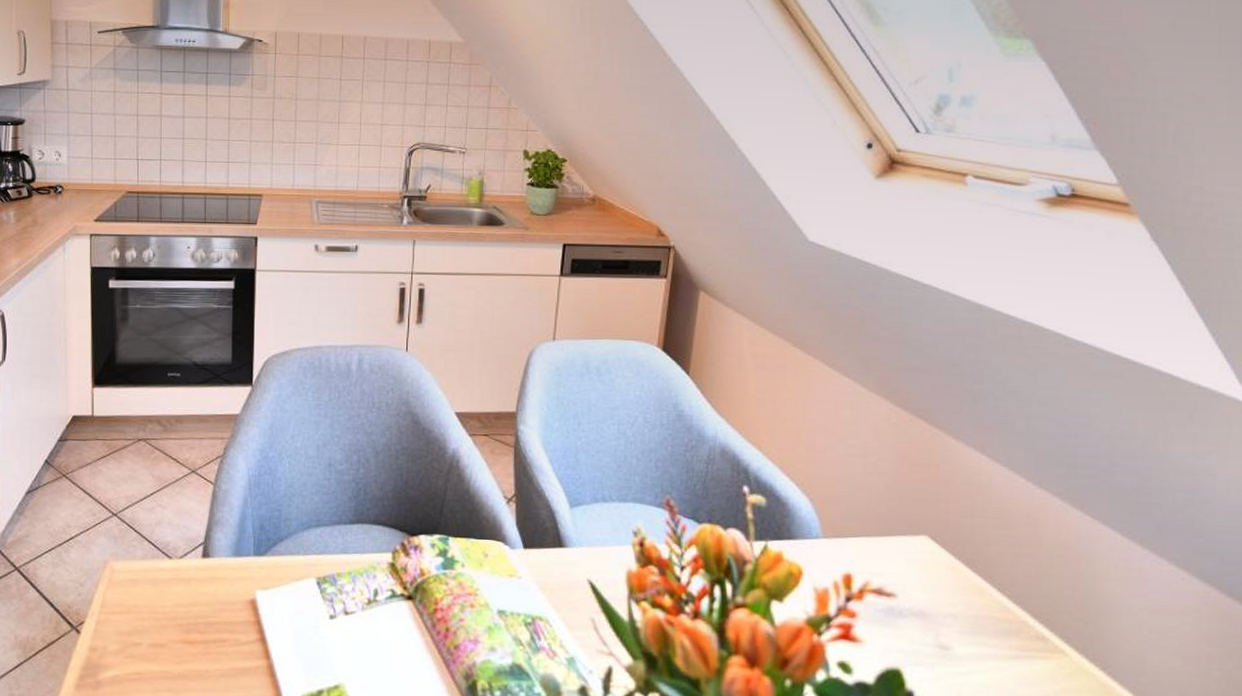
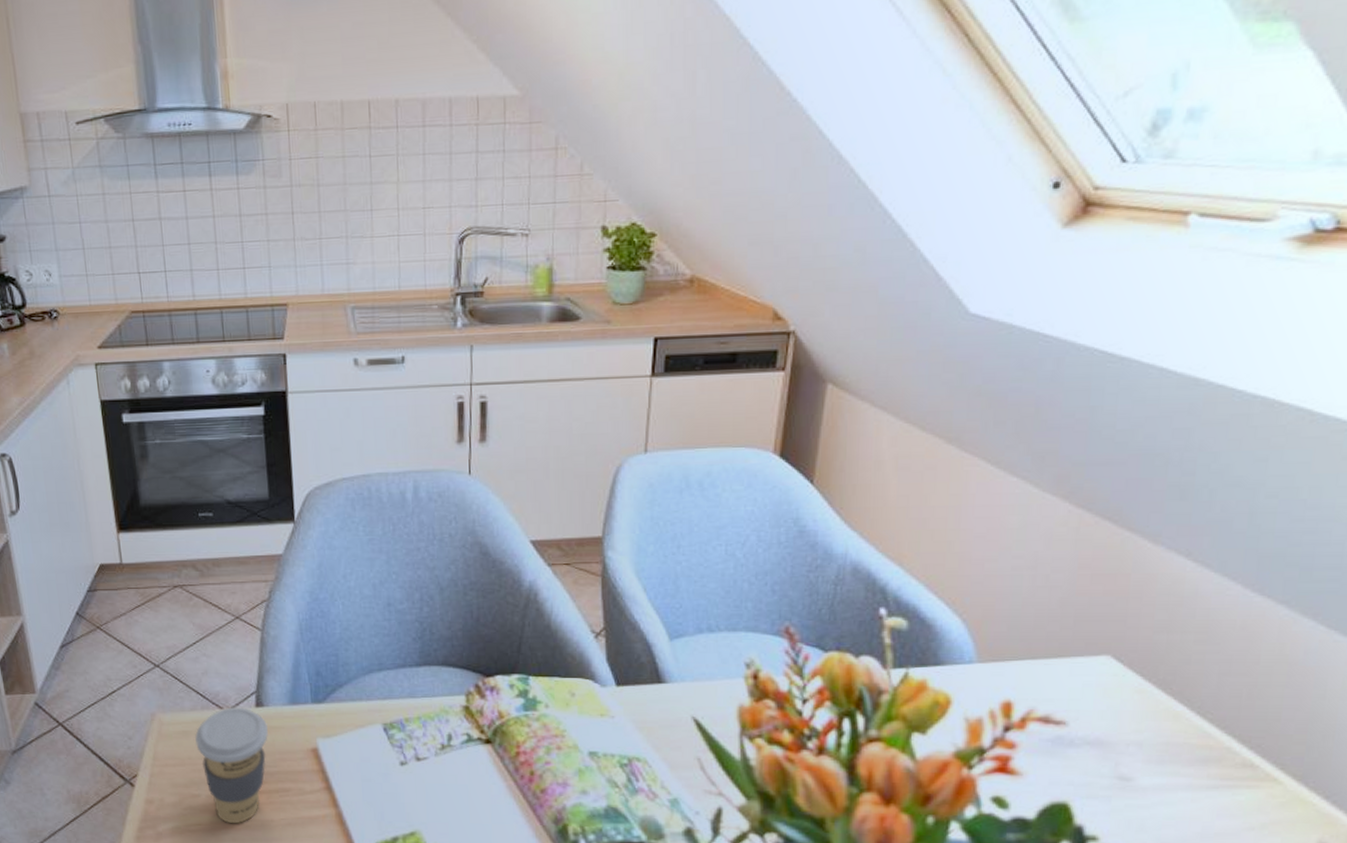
coffee cup: none [142,557,212,673] -> present [194,707,269,823]

